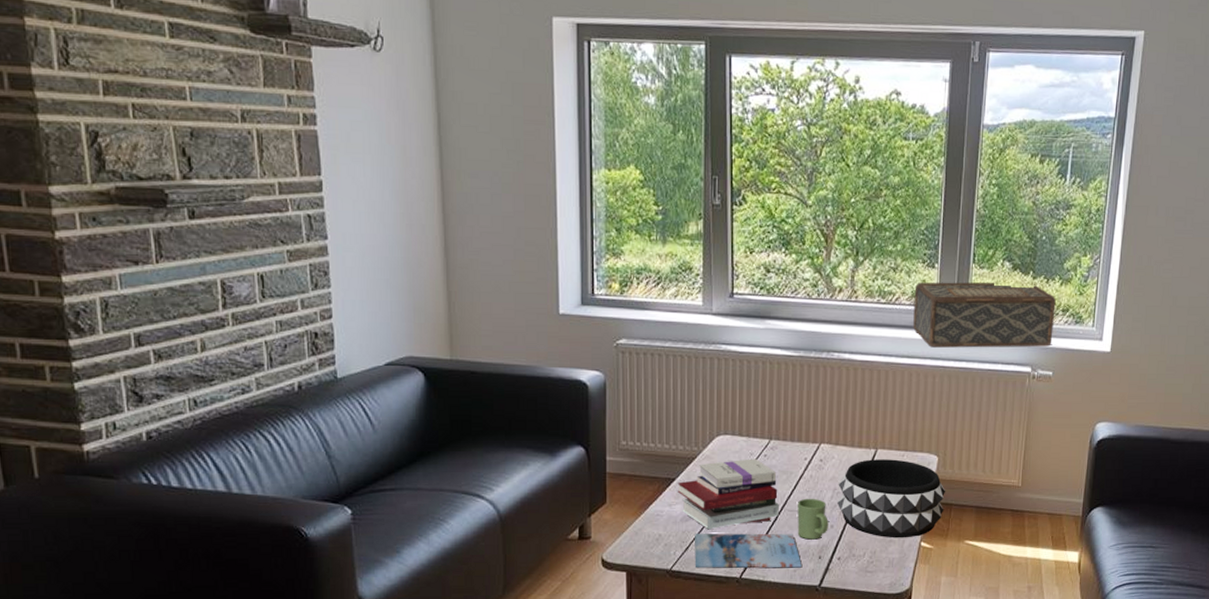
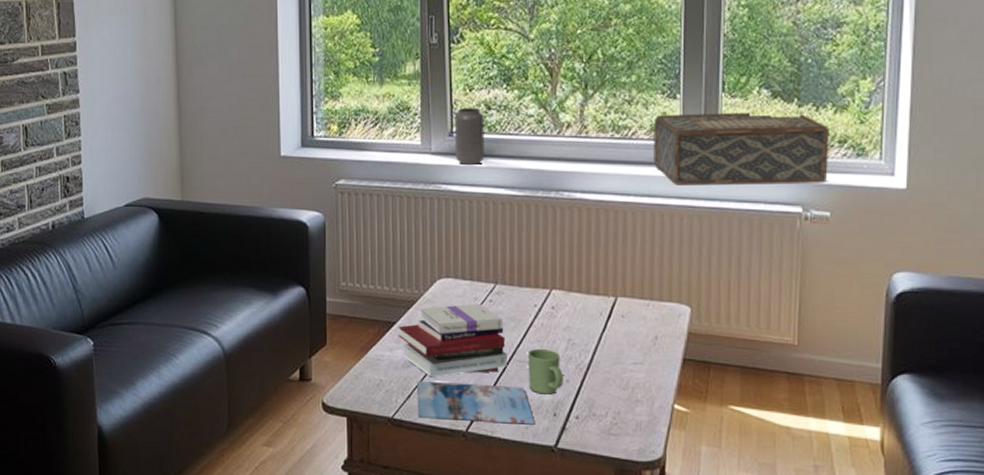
vase: none [735,269,764,327] -> present [454,107,485,166]
decorative bowl: present [836,459,946,538] -> none [572,308,702,399]

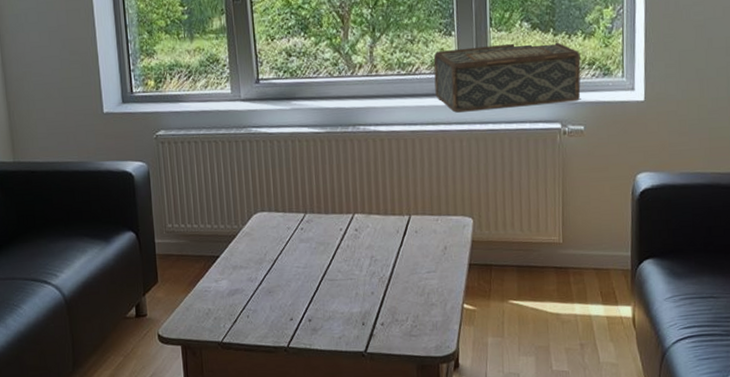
books: present [398,303,507,378] -> none [221,232,320,303]
magazine: present [417,381,534,425] -> none [241,302,346,339]
vase: present [454,107,485,166] -> none [259,55,289,109]
mug: present [528,348,563,395] -> none [337,266,369,307]

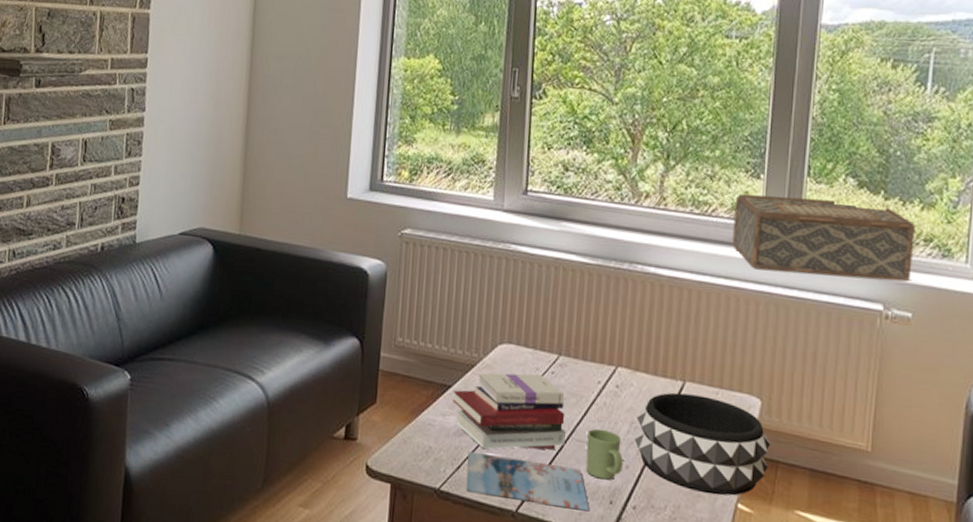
books: none [221,232,320,303] -> present [452,372,566,450]
magazine: none [241,302,346,339] -> present [465,452,589,512]
mug: none [337,266,369,307] -> present [585,428,623,480]
decorative bowl: none [375,224,485,302] -> present [633,392,771,496]

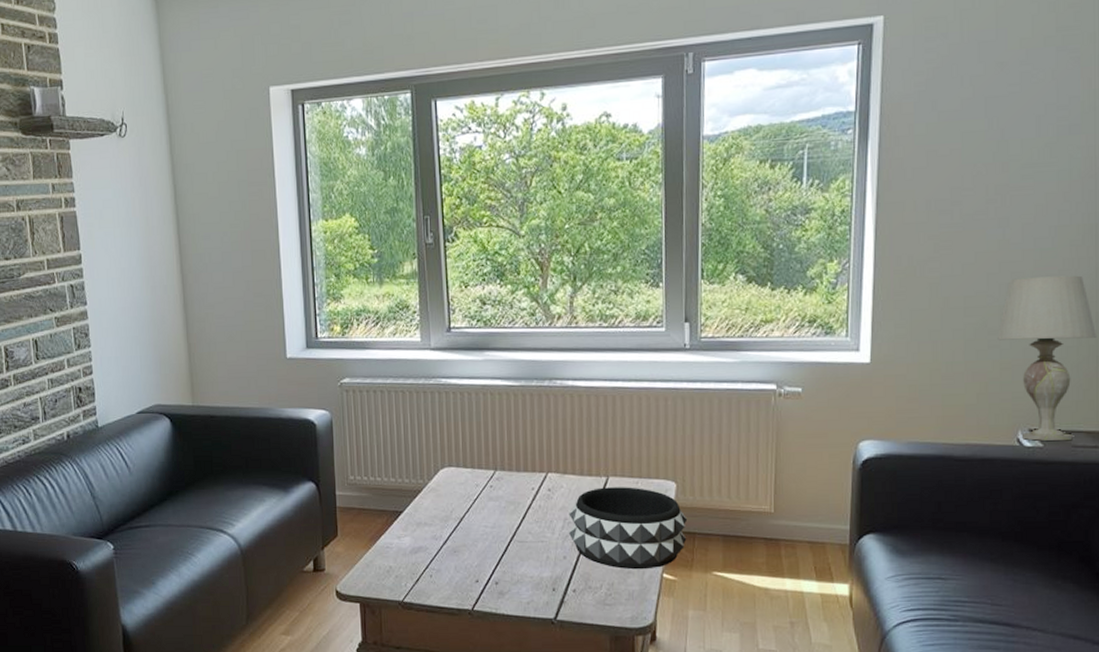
books: present [452,372,566,450] -> none [405,489,508,562]
magazine: present [465,452,589,512] -> none [424,565,535,601]
mug: present [585,428,623,480] -> none [527,528,561,571]
woven basket: present [732,194,915,282] -> none [638,296,800,369]

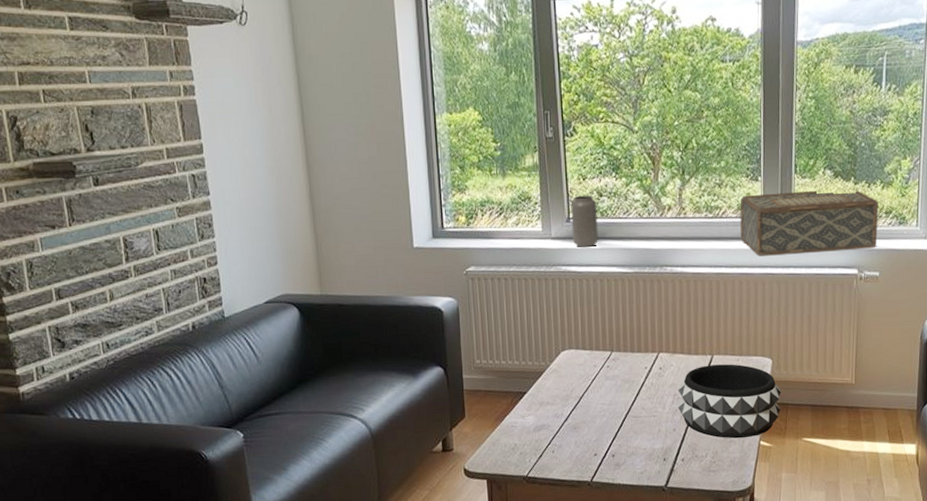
vase: none [451,303,481,360] -> present [571,195,599,248]
woven basket: none [638,296,800,369] -> present [740,189,879,256]

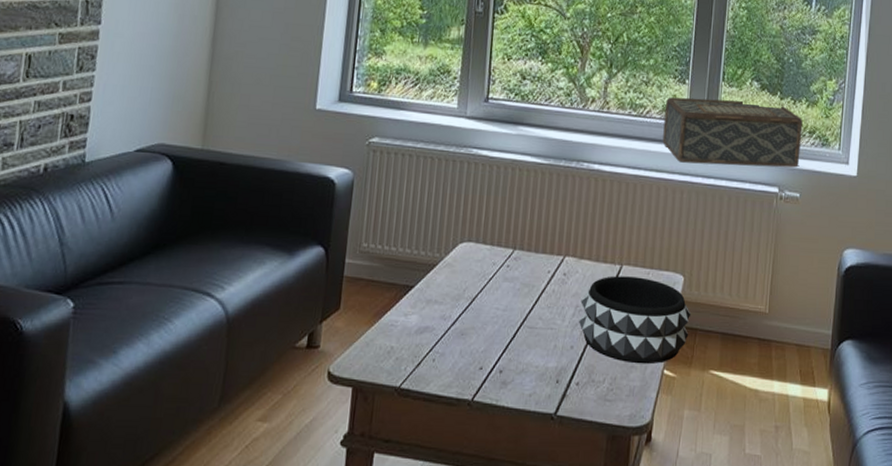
vase: present [571,195,599,248] -> none [488,75,519,132]

